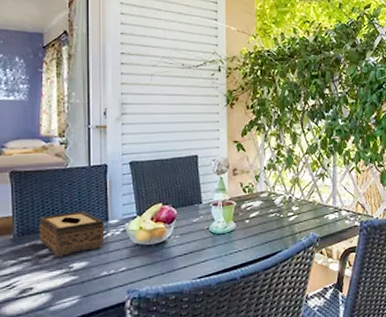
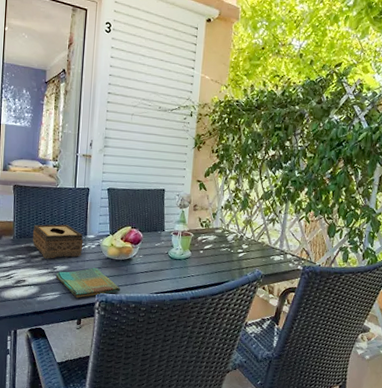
dish towel: none [72,259,156,299] -> present [55,268,121,298]

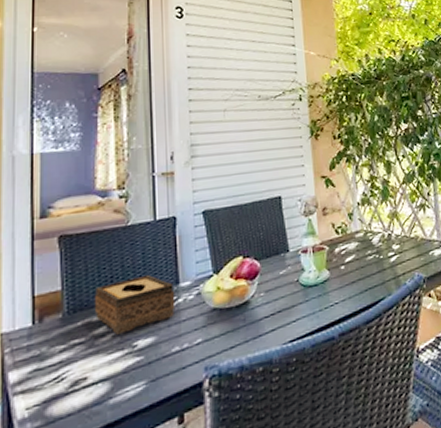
dish towel: present [55,268,121,298] -> none [136,328,240,382]

